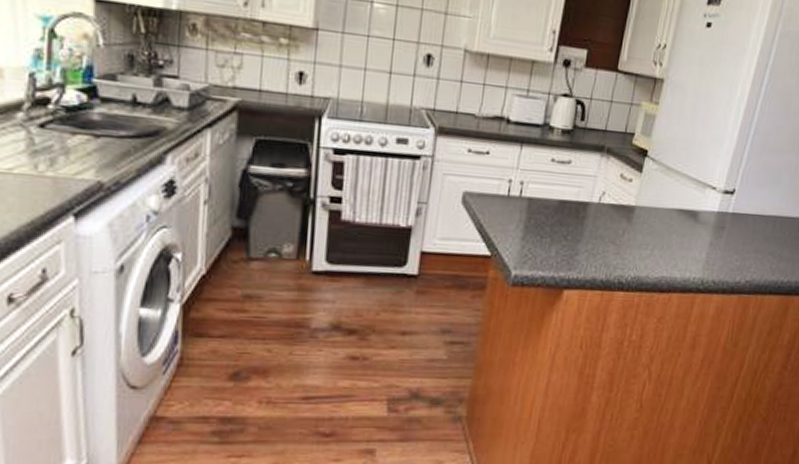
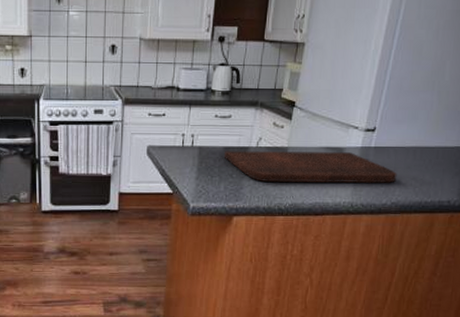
cutting board: none [558,205,754,257] -> present [223,151,397,183]

